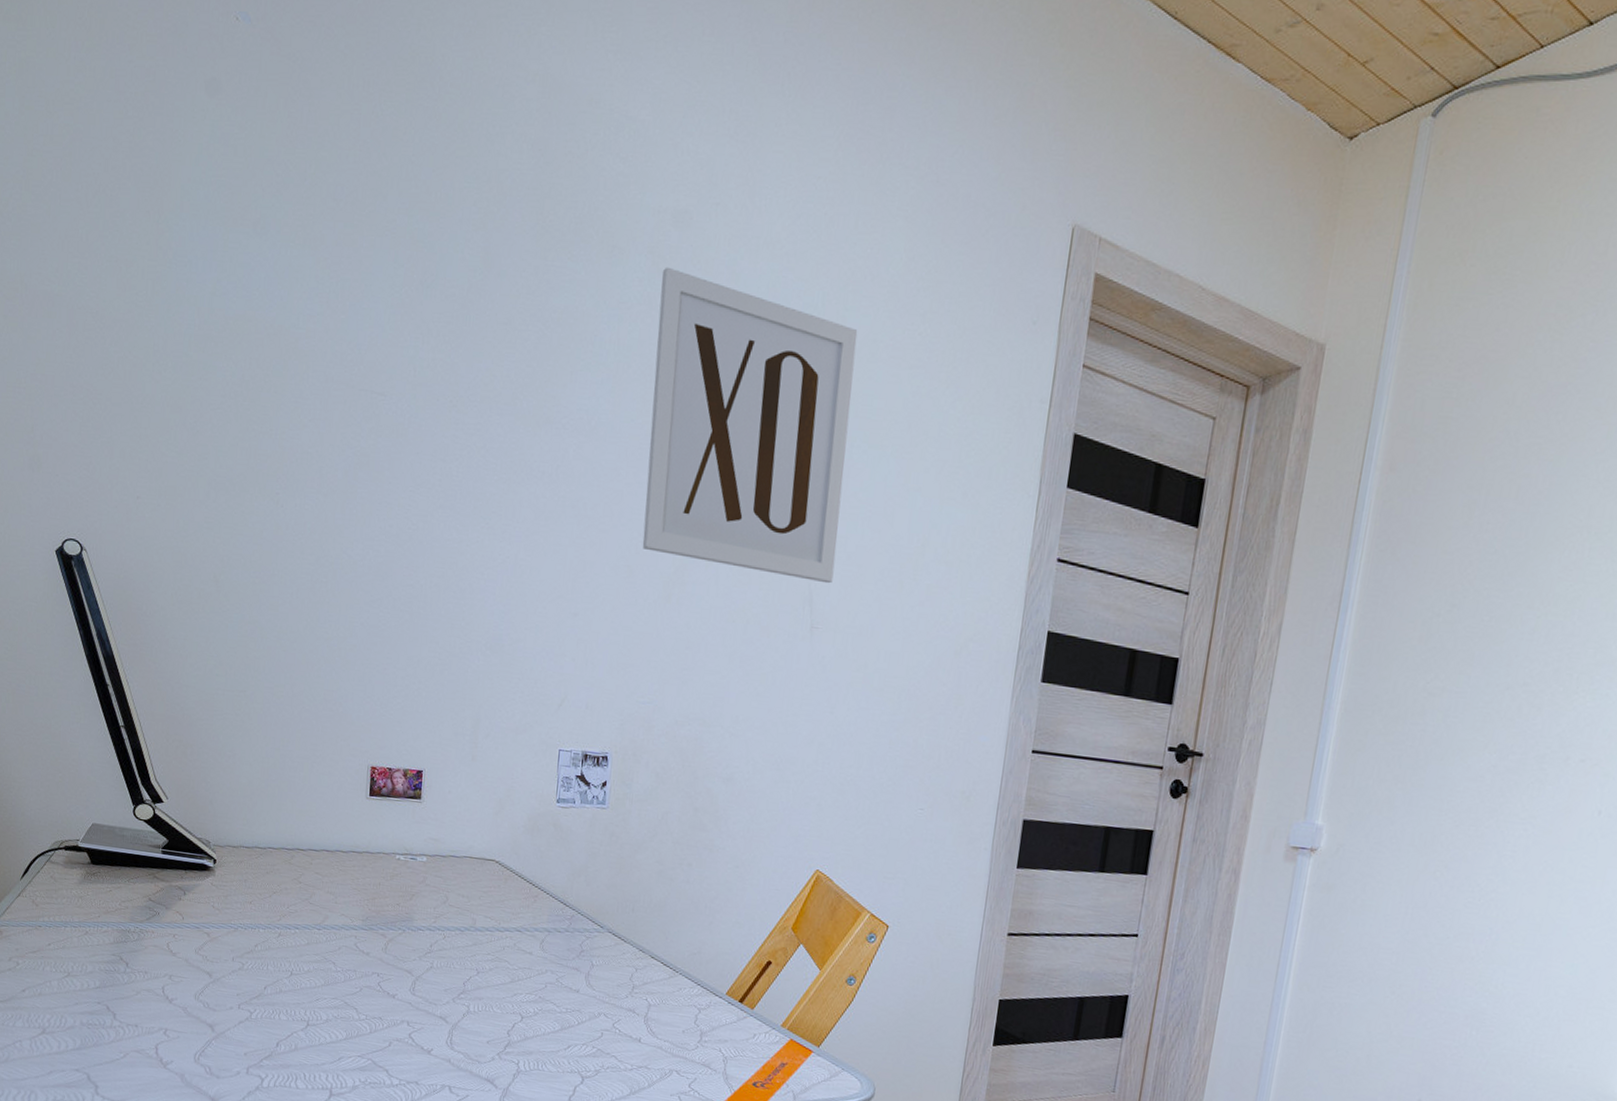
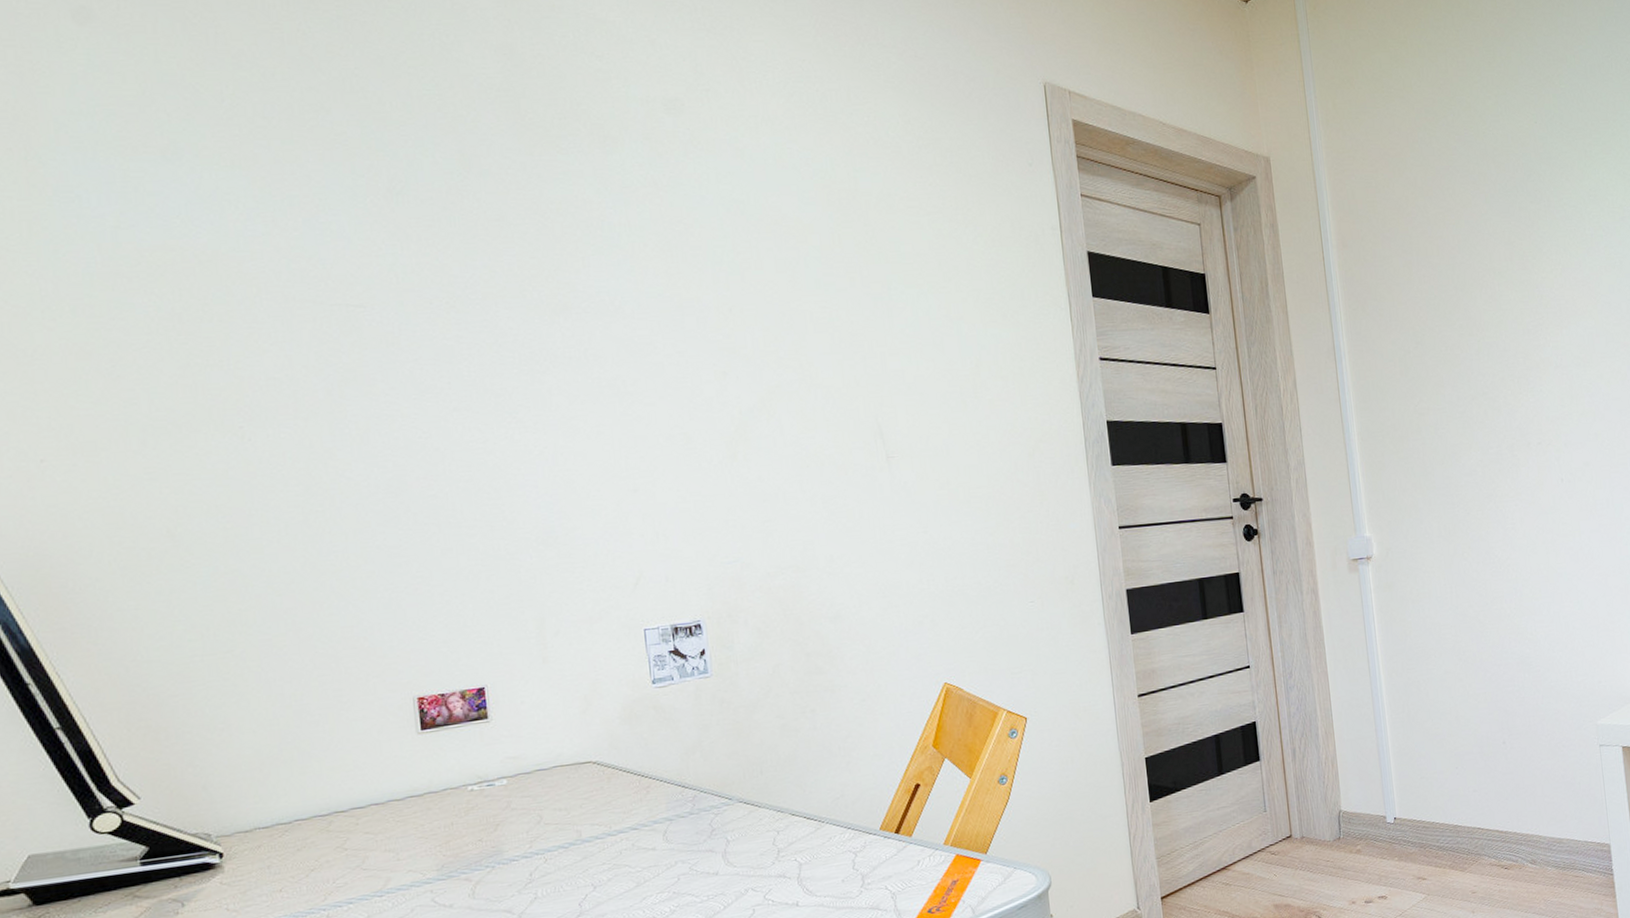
wall art: present [642,267,858,584] -> none [662,150,899,415]

